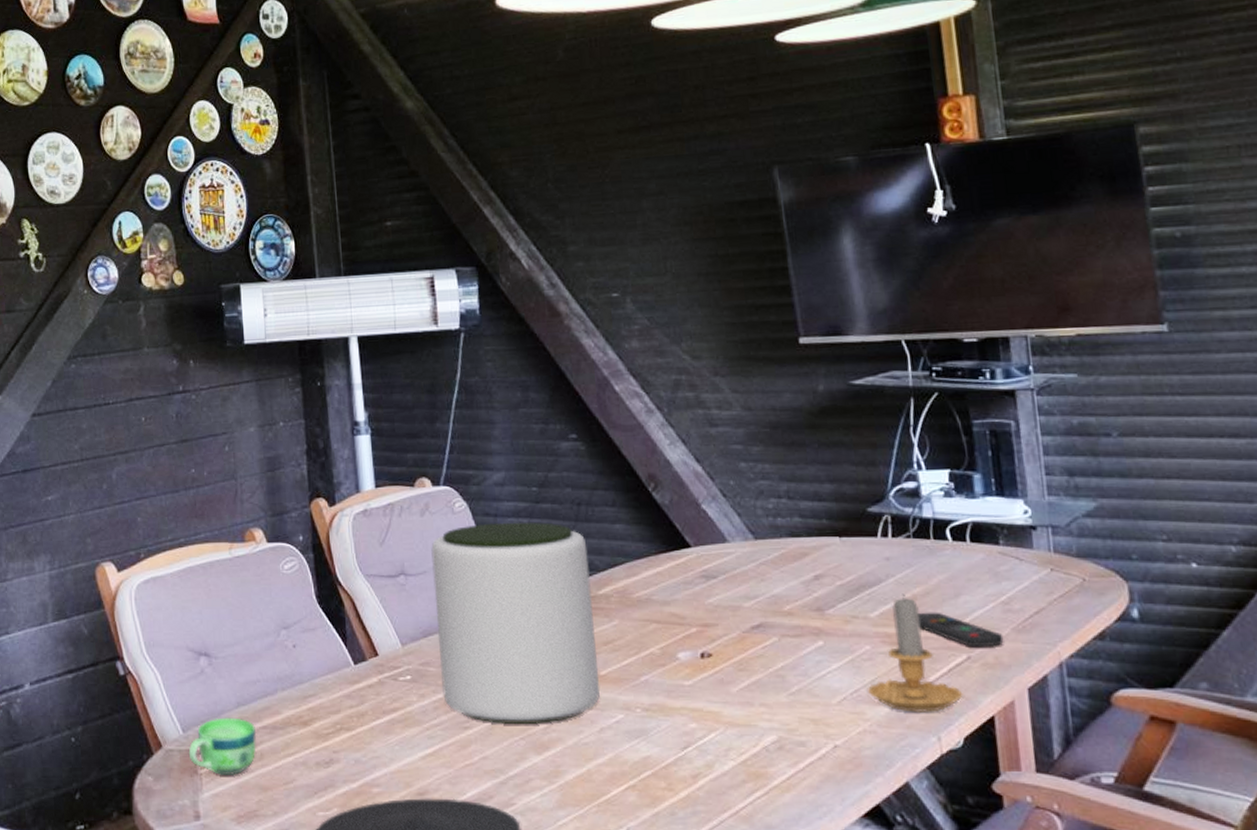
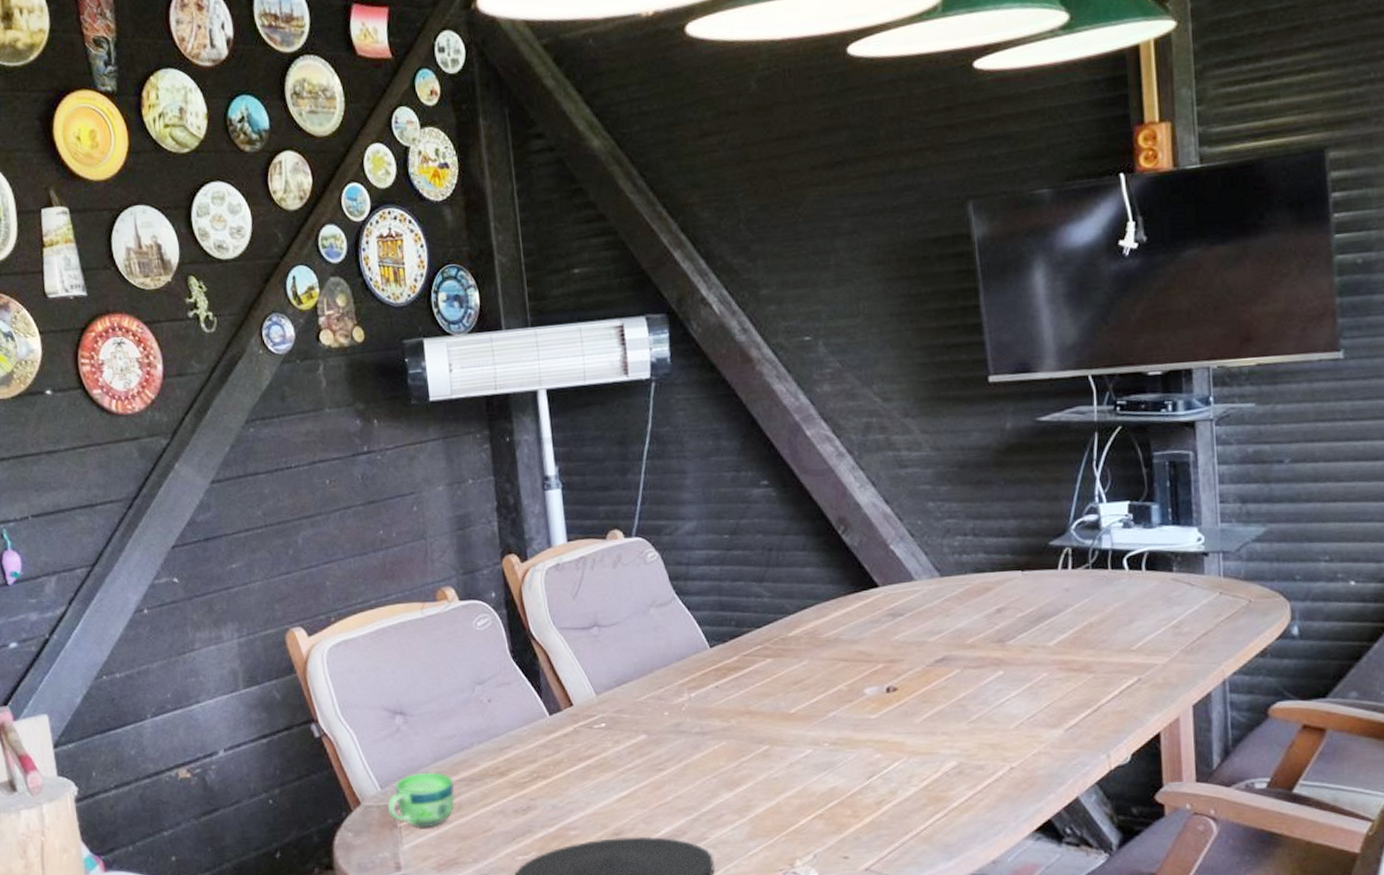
plant pot: present [431,522,601,725] -> none [624,569,790,765]
candle: present [867,593,964,712] -> none [1043,622,1133,733]
remote control: present [918,612,1004,648] -> none [1093,638,1173,670]

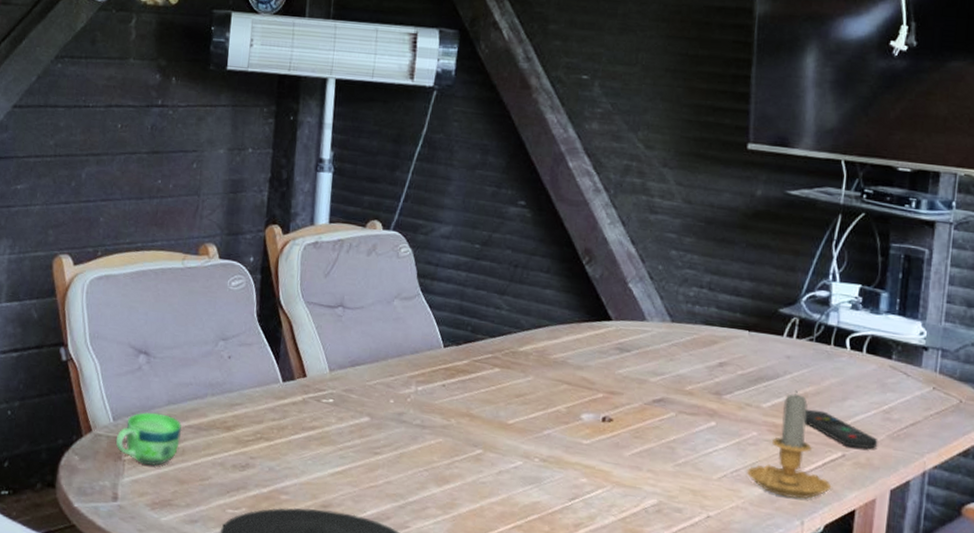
candle: none [1043,622,1133,733] -> present [746,390,832,499]
remote control: none [1093,638,1173,670] -> present [804,409,878,449]

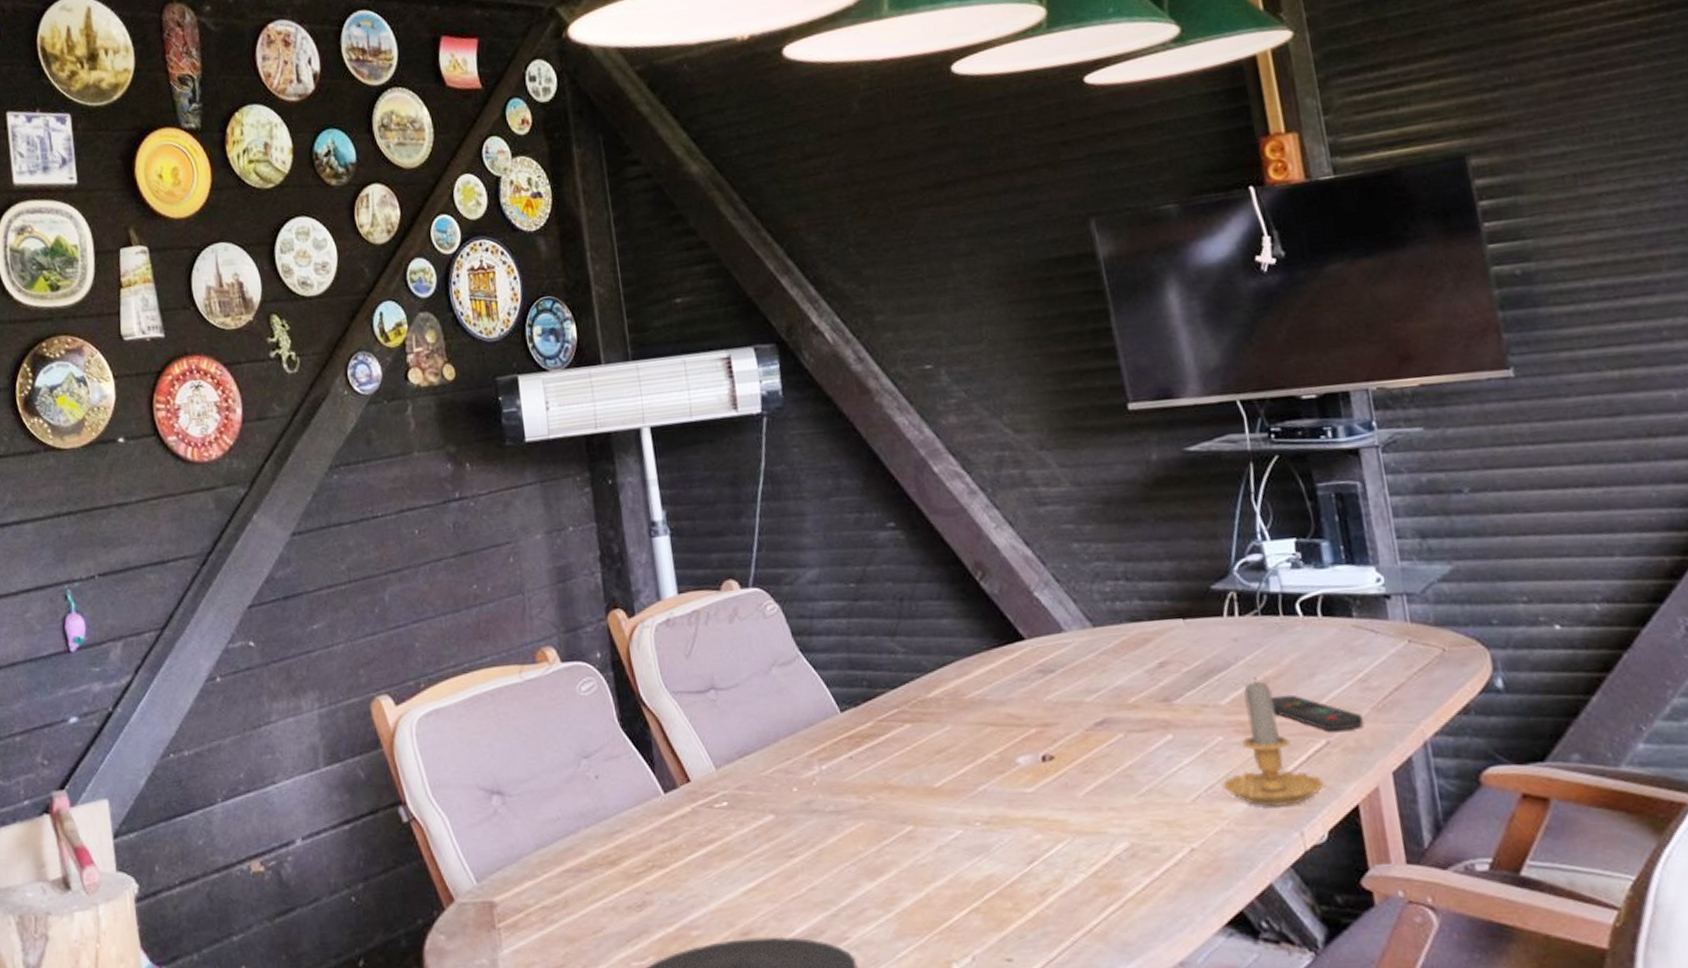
cup: present [115,412,183,466] -> none [484,862,560,929]

